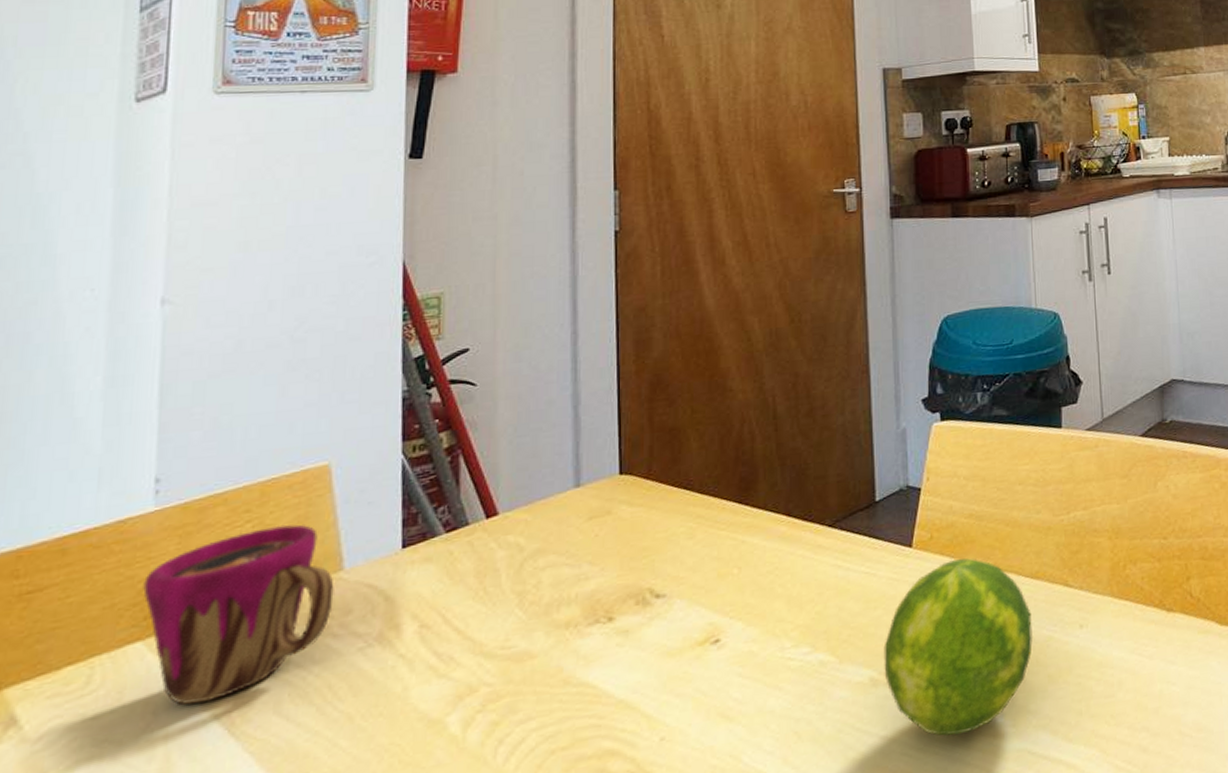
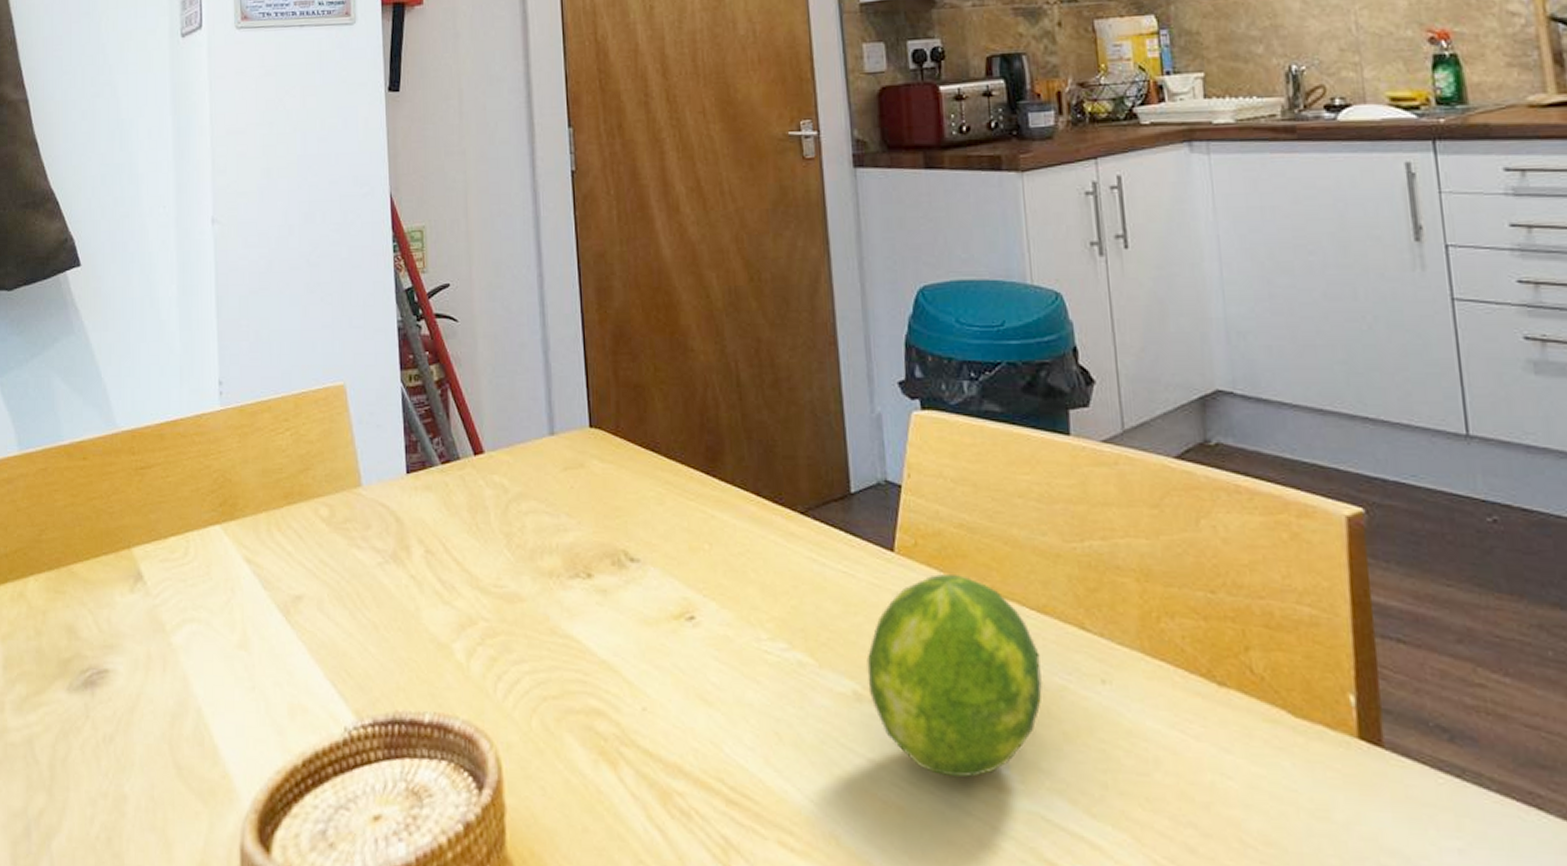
cup: present [143,524,334,705] -> none [217,436,356,589]

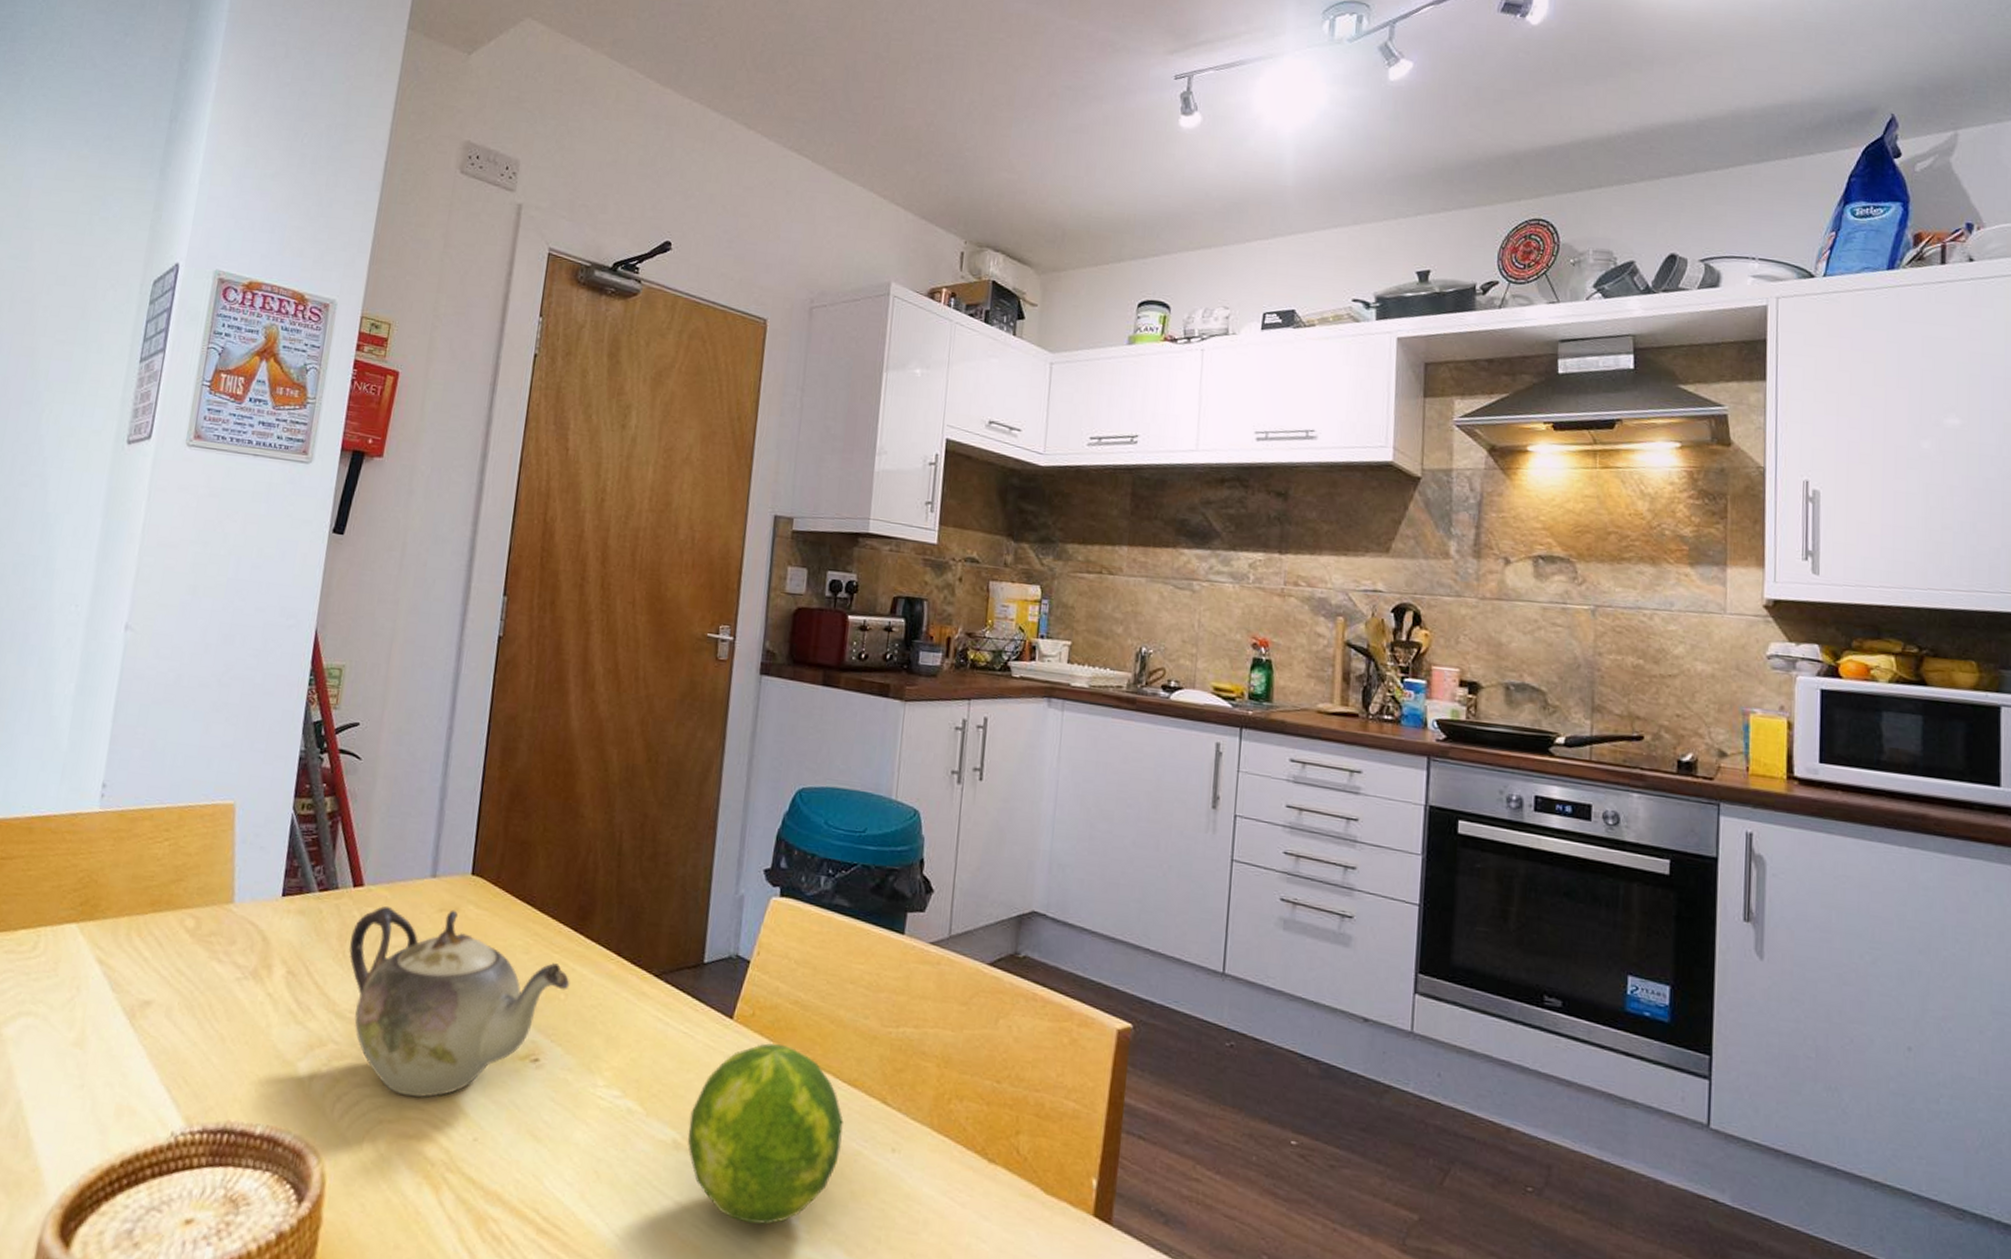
teapot: none [481,467,712,670] -> present [349,906,570,1098]

